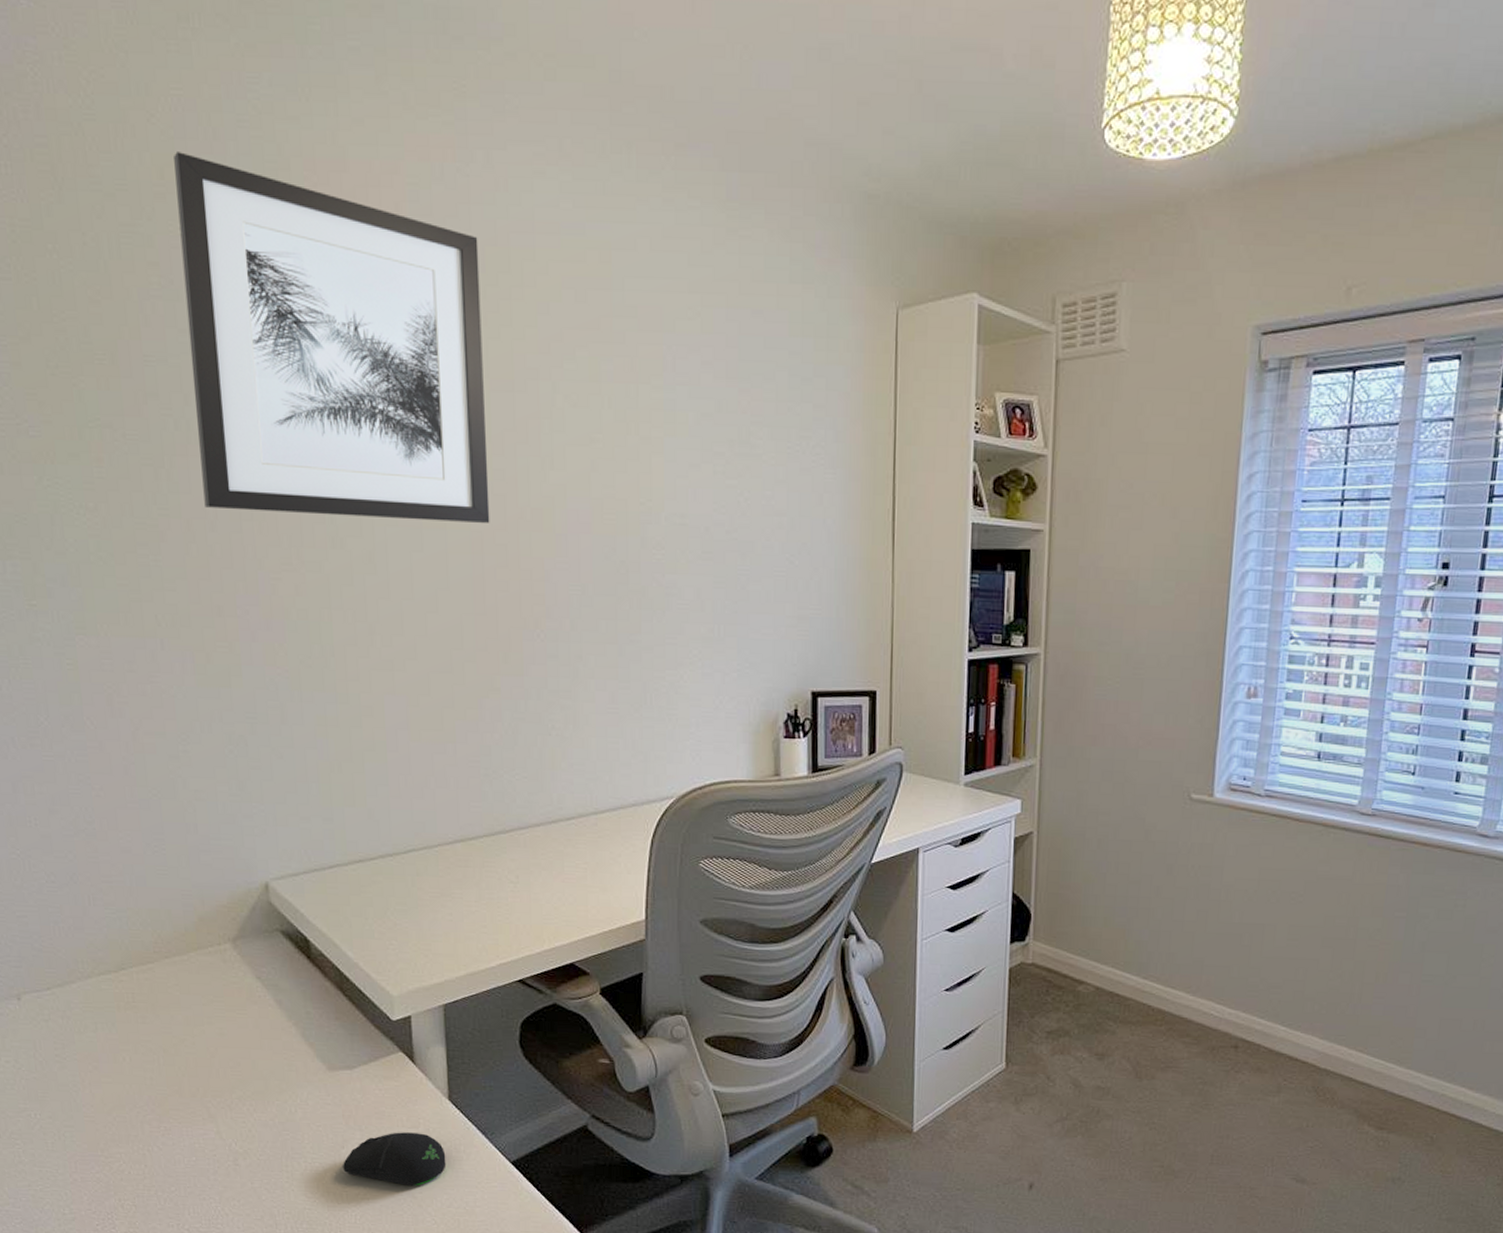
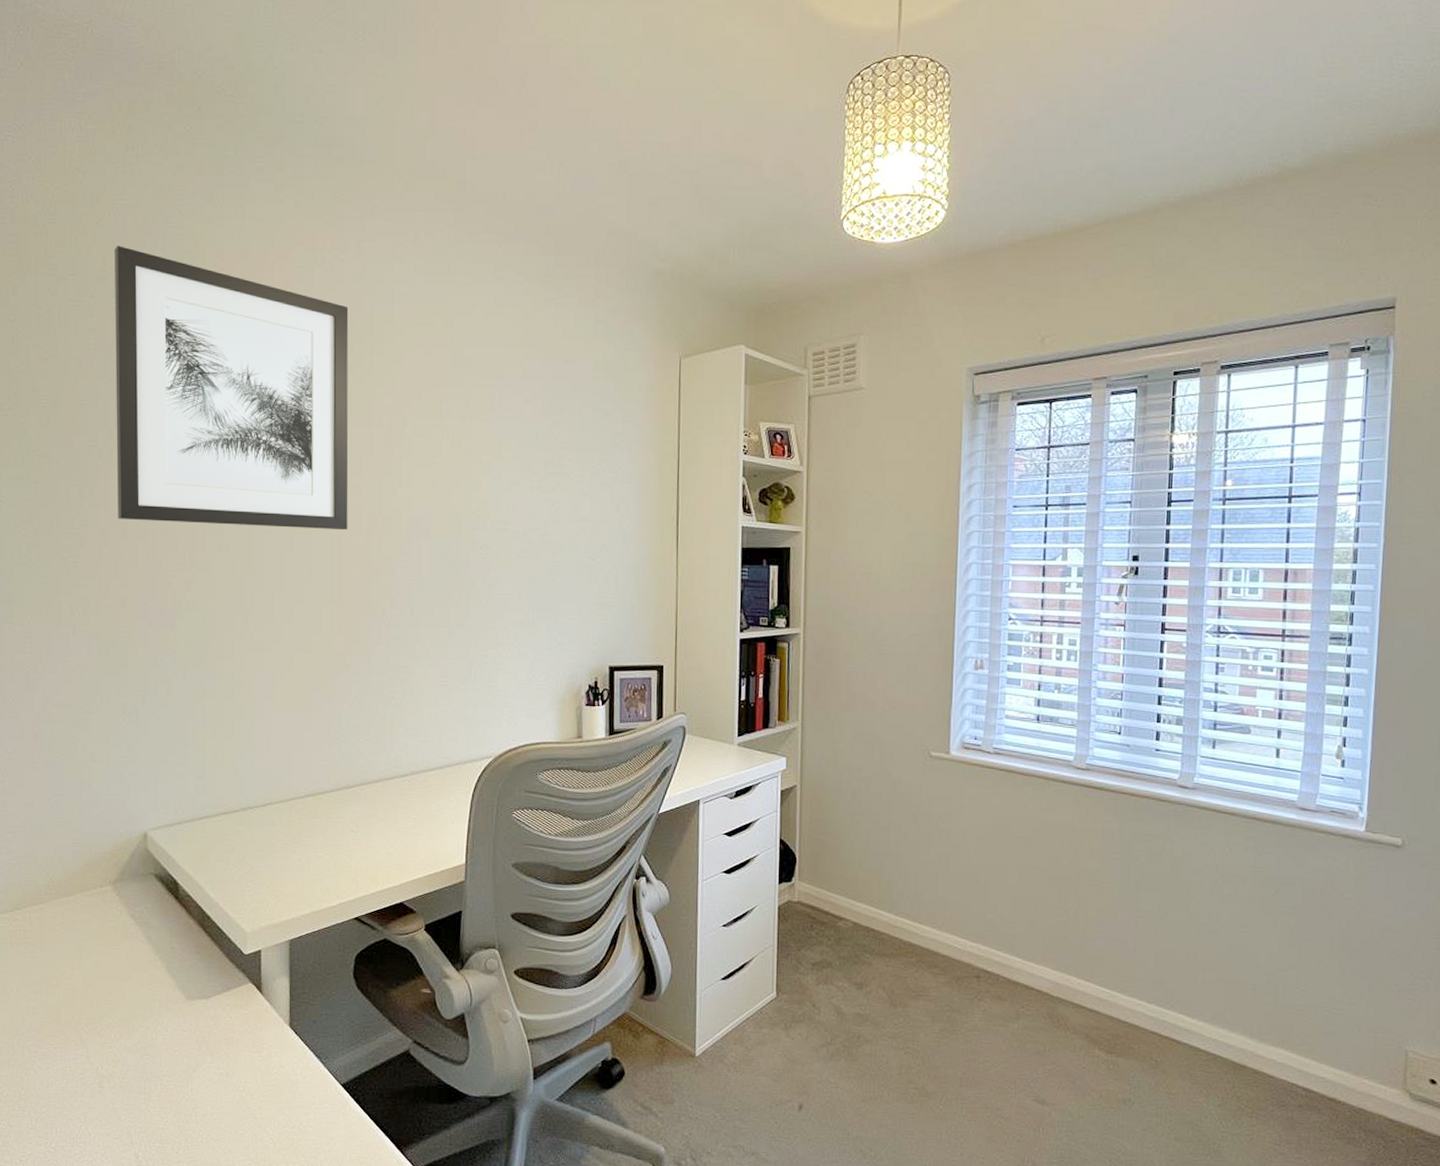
computer mouse: present [342,1132,447,1186] -> none [193,1056,285,1107]

